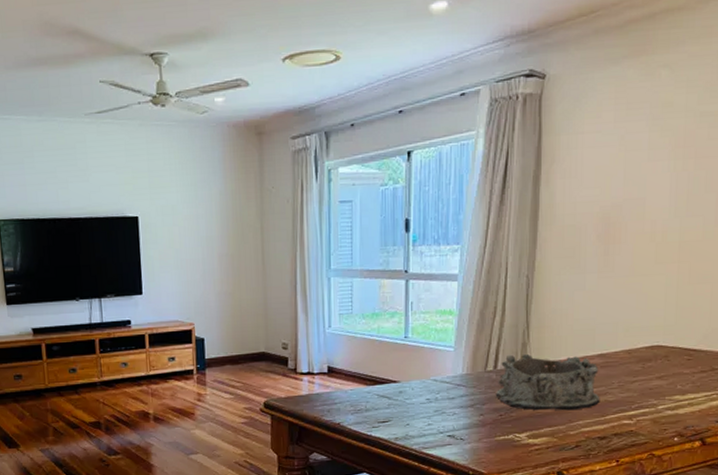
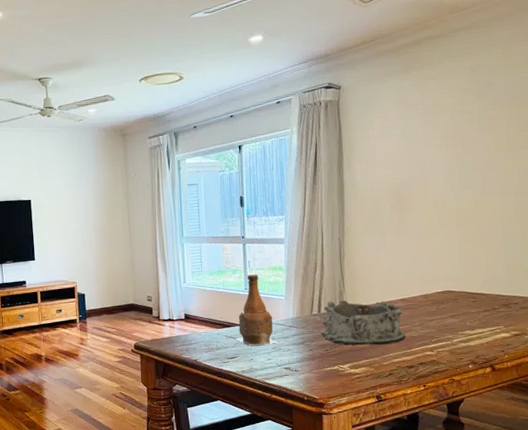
bottle: none [389,317,443,408] -> present [235,273,279,346]

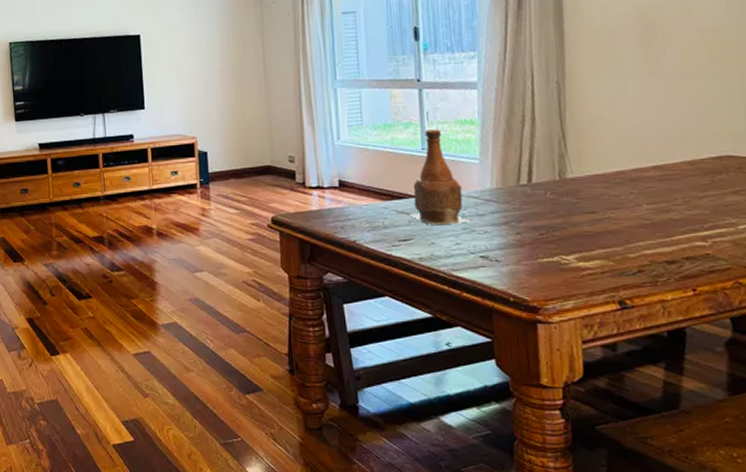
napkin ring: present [321,300,406,346] -> none [532,165,663,230]

